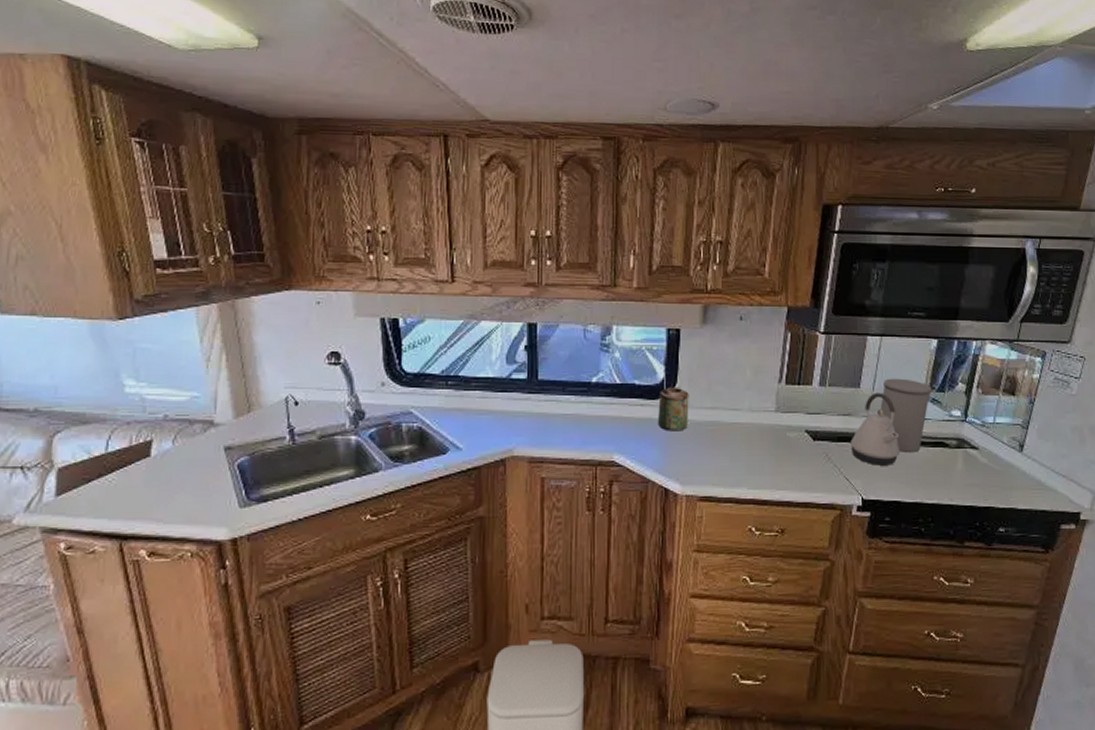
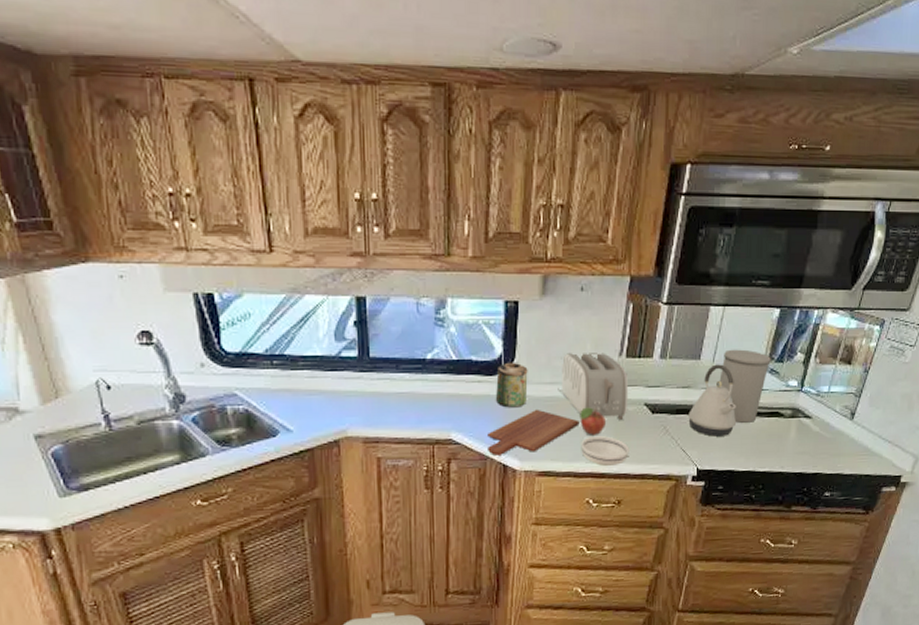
cutting board: none [649,433,741,479] -> present [488,409,580,455]
toaster: none [718,379,789,447] -> present [558,353,629,421]
fruit: none [741,432,767,461] -> present [580,407,606,435]
bowl: none [742,461,792,494] -> present [581,435,629,467]

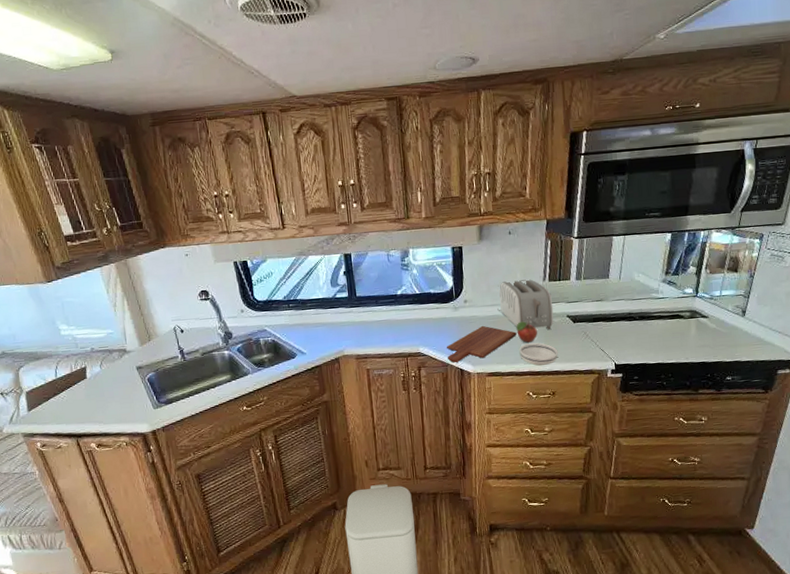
canister: present [495,362,528,408] -> none [450,291,474,326]
kettle: present [688,364,736,437] -> none [603,280,644,338]
canister: present [719,349,771,423] -> none [626,267,668,326]

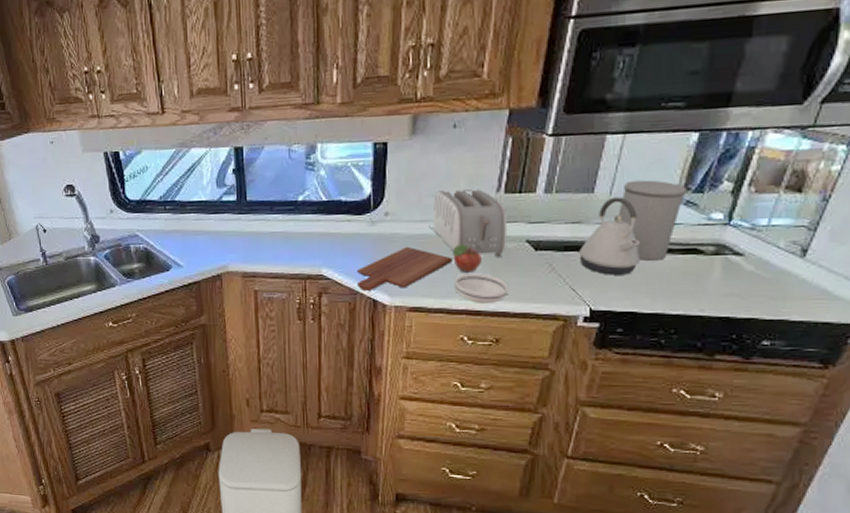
kettle: none [603,280,644,338] -> present [579,197,640,275]
canister: none [626,267,668,326] -> present [618,180,687,261]

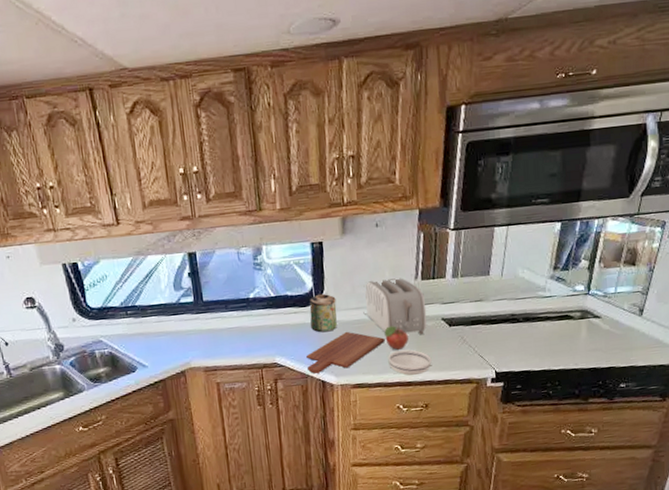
canister: none [364,201,398,245] -> present [309,293,337,333]
kettle: present [579,197,640,275] -> none [483,277,528,342]
canister: present [618,180,687,261] -> none [509,262,557,328]

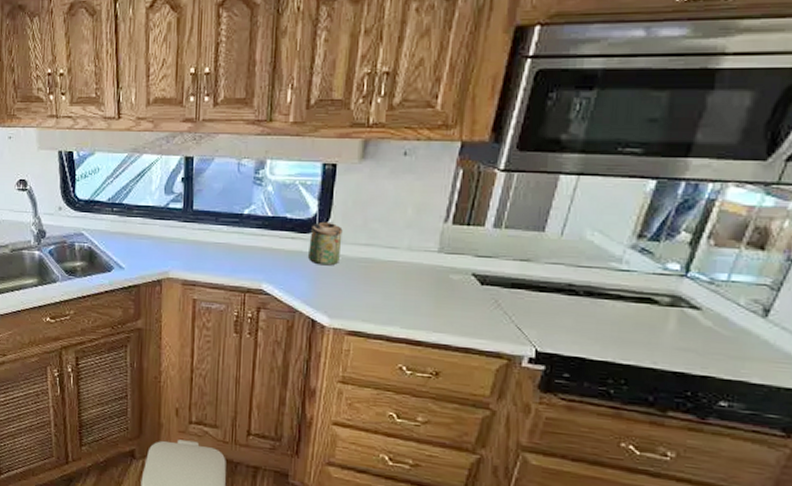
cutting board: present [306,331,385,374] -> none [297,268,396,311]
toaster: present [362,278,427,335] -> none [373,216,454,289]
fruit: present [384,325,408,350] -> none [396,271,425,301]
bowl: present [388,349,432,376] -> none [396,301,452,336]

